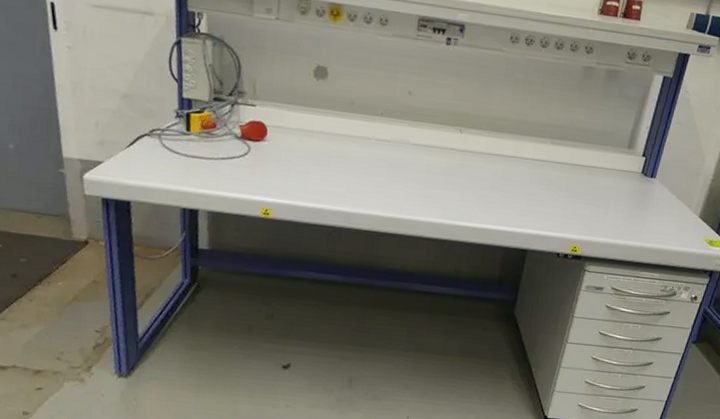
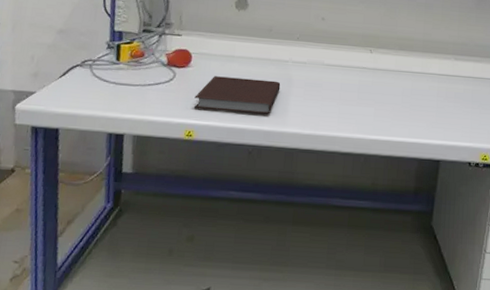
notebook: none [270,152,363,196] -> present [193,76,281,115]

